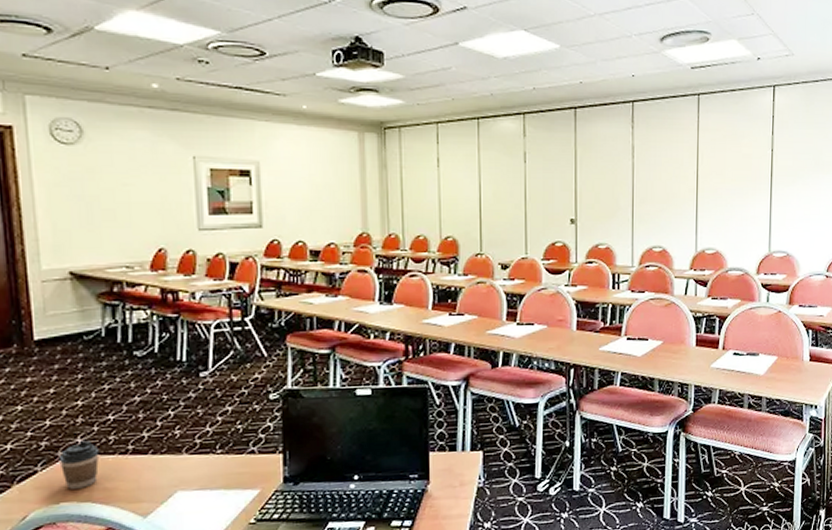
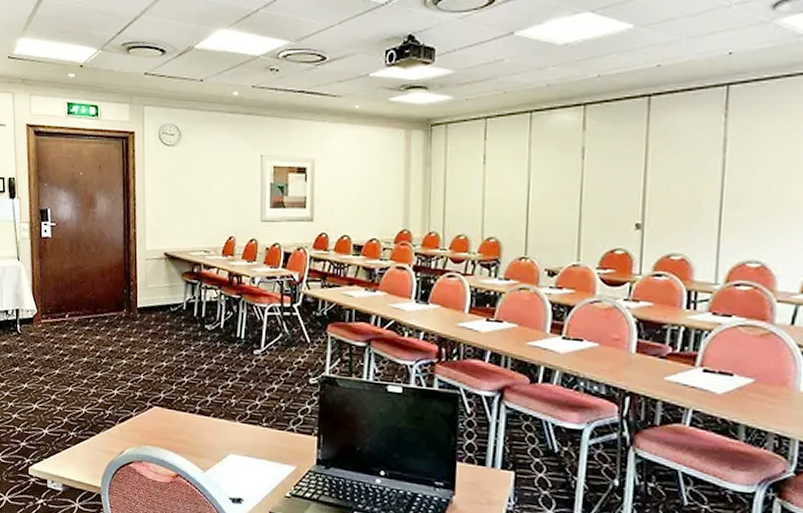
coffee cup: present [58,441,100,489] -> none [147,396,176,437]

